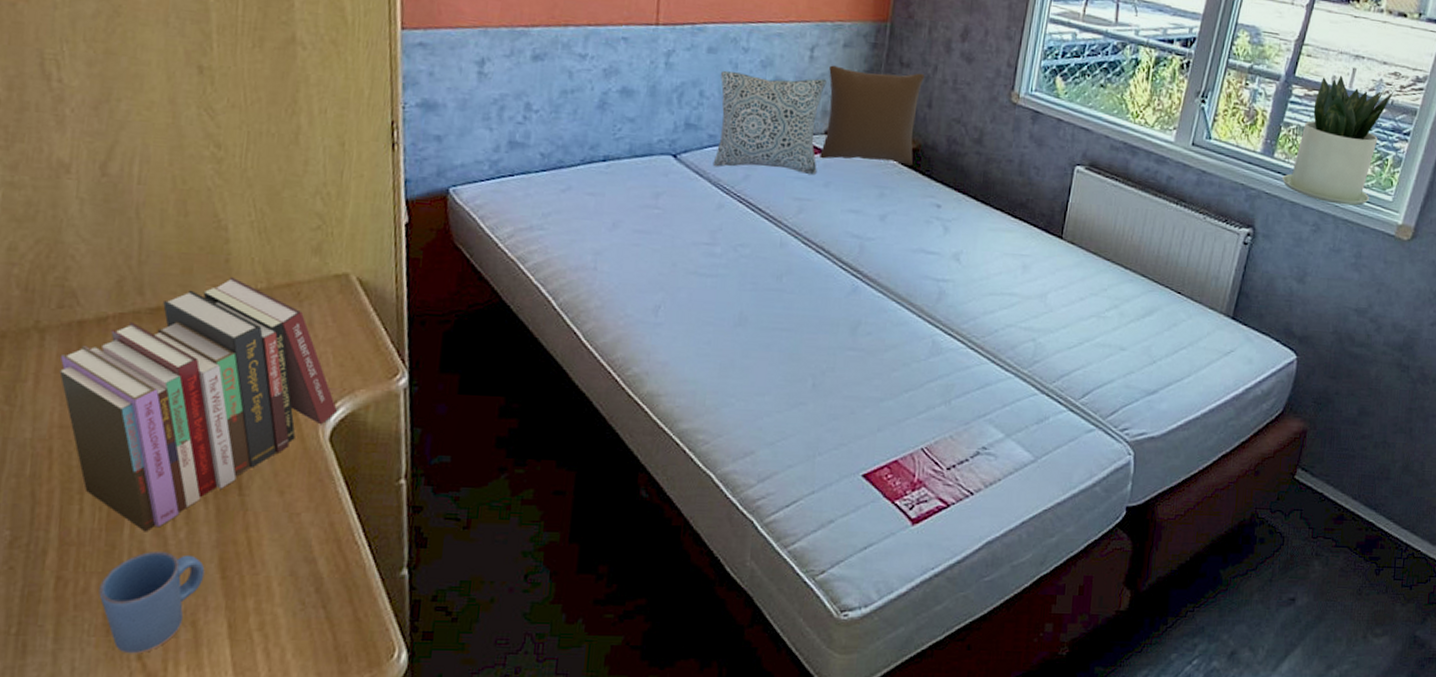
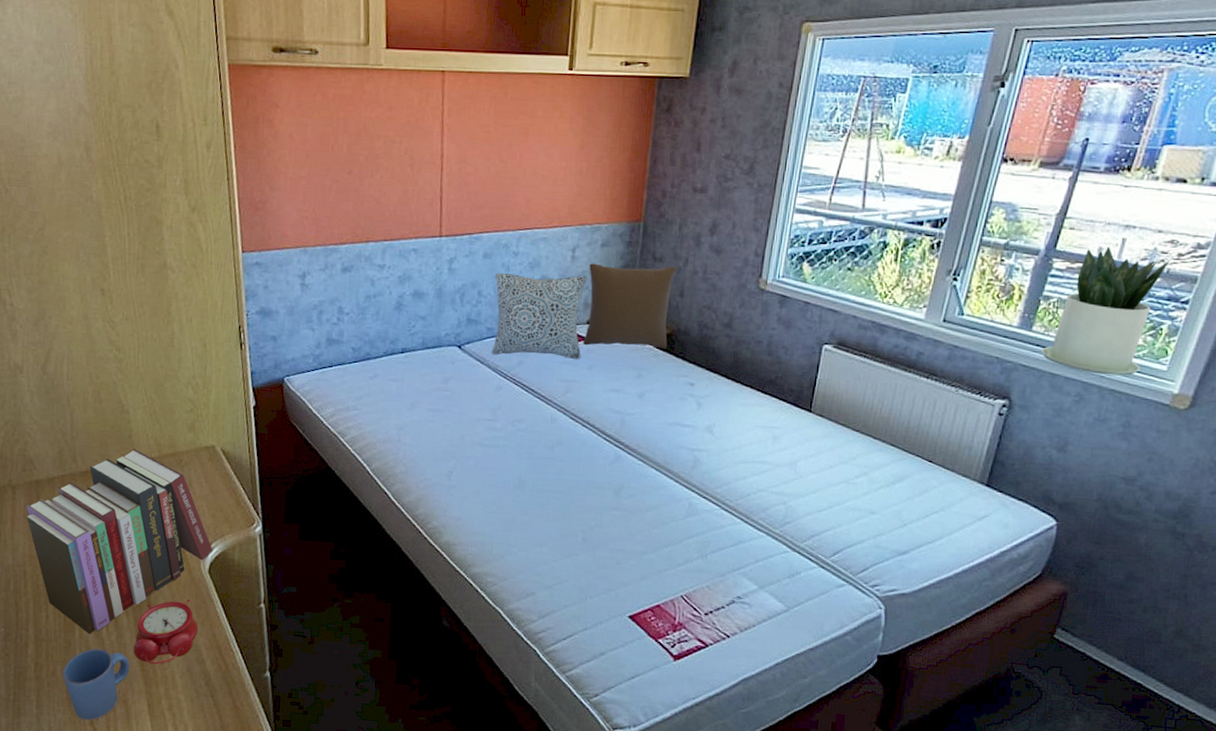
alarm clock: none [211,476,310,569] -> present [133,599,198,665]

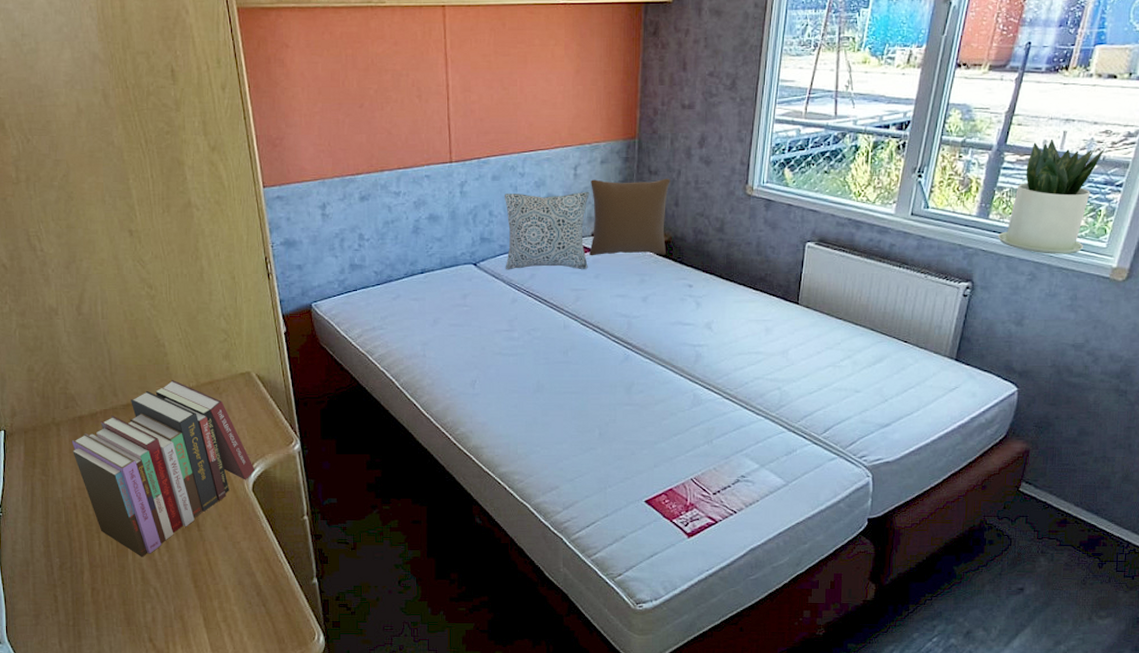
mug: present [63,648,130,721] -> none [119,569,184,638]
alarm clock: present [133,599,198,665] -> none [185,517,247,580]

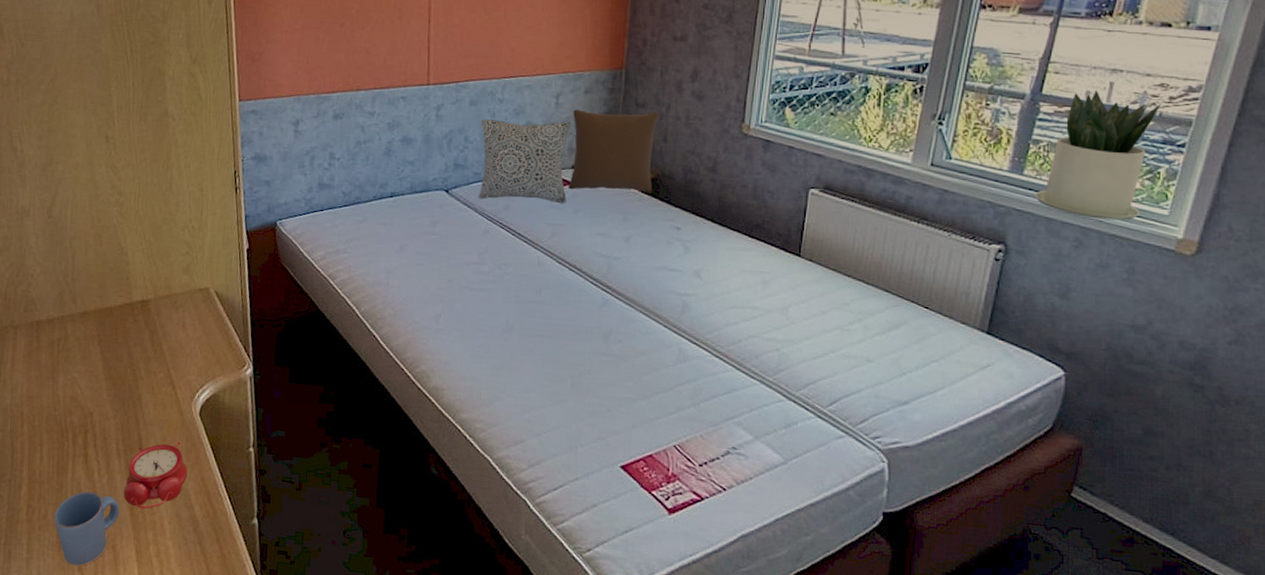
books: present [71,379,256,557] -> none [26,290,205,477]
mug: none [119,569,184,638] -> present [53,491,120,567]
alarm clock: none [185,517,247,580] -> present [123,441,188,509]

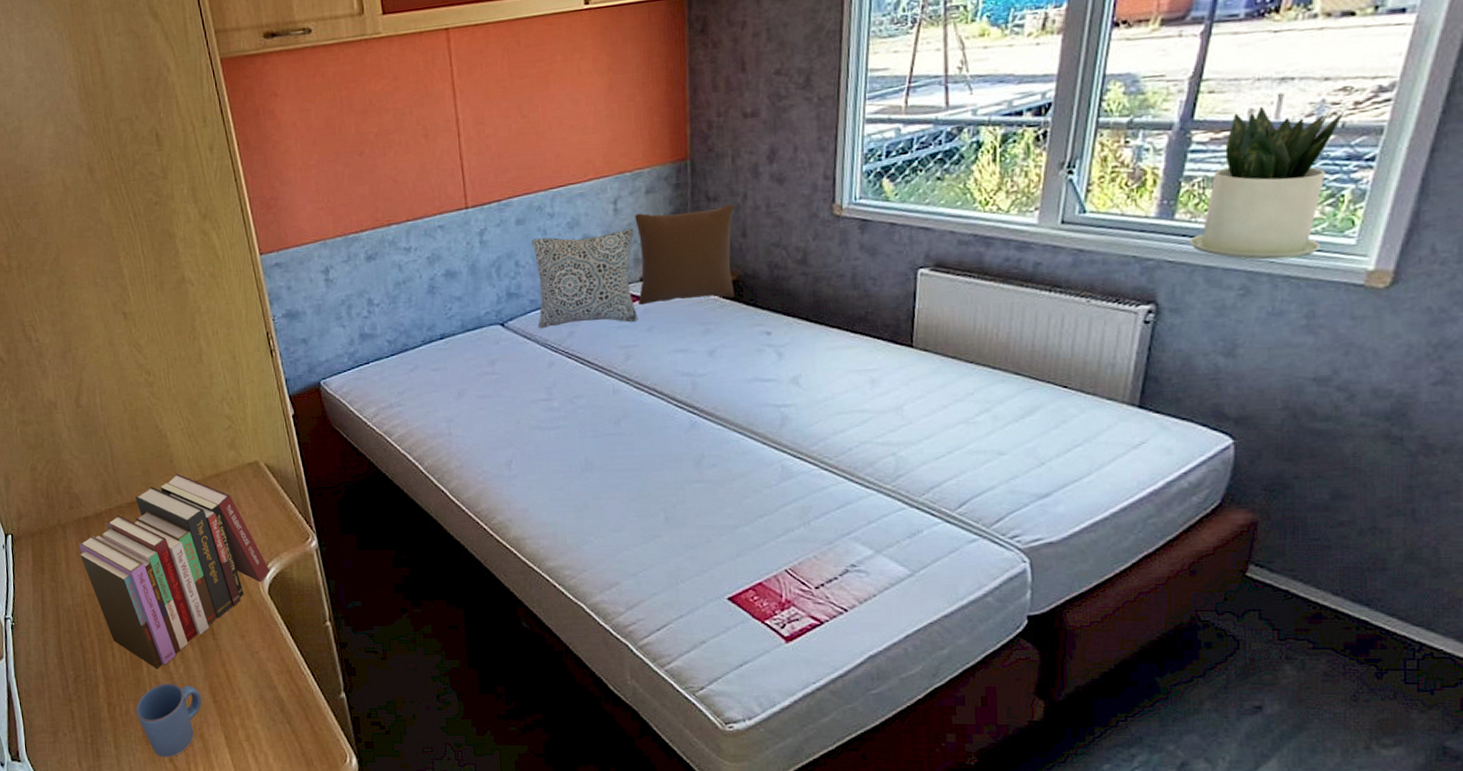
books: none [26,290,205,477] -> present [78,473,271,669]
alarm clock: present [123,441,188,509] -> none [202,623,266,695]

